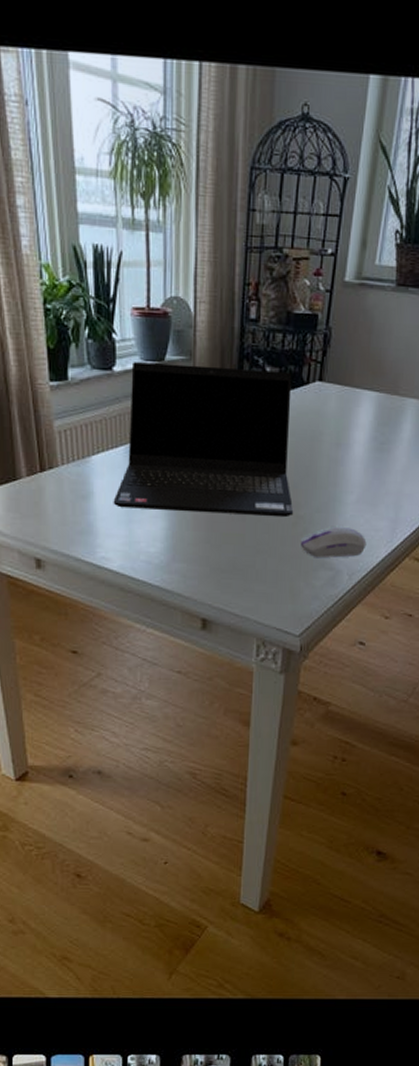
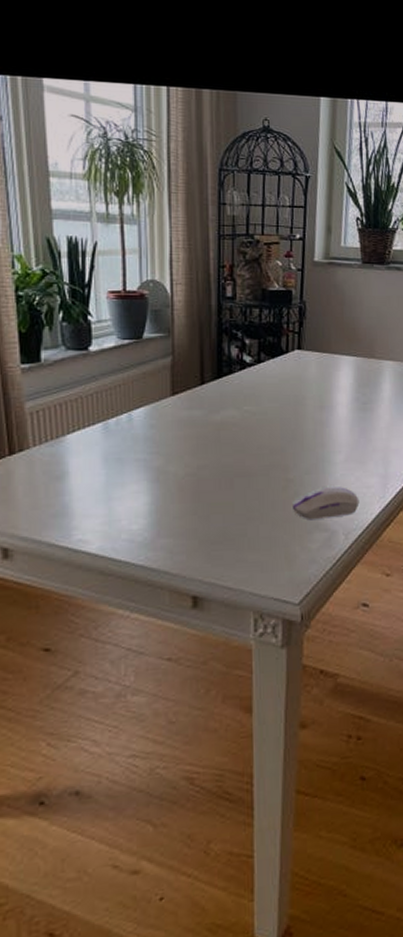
laptop computer: present [113,362,294,518] -> none [90,341,283,486]

